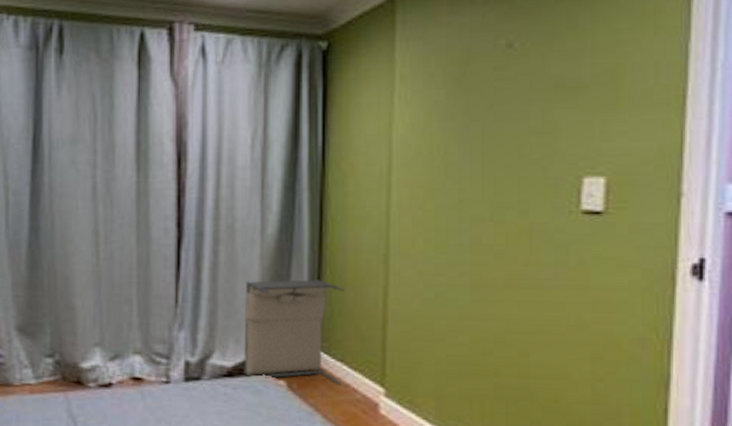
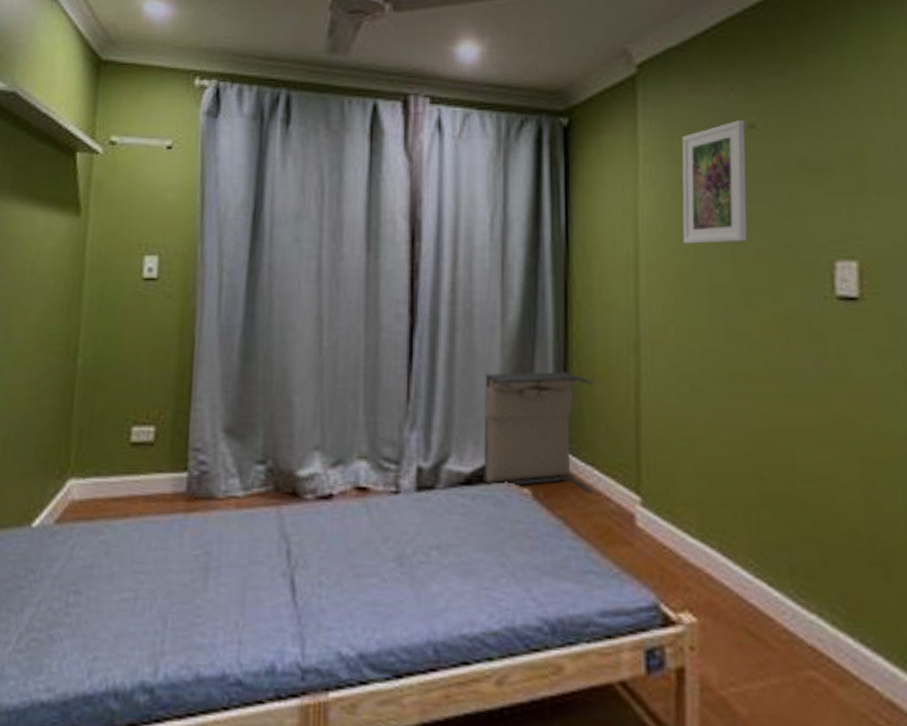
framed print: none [435,39,502,162] -> present [681,119,747,244]

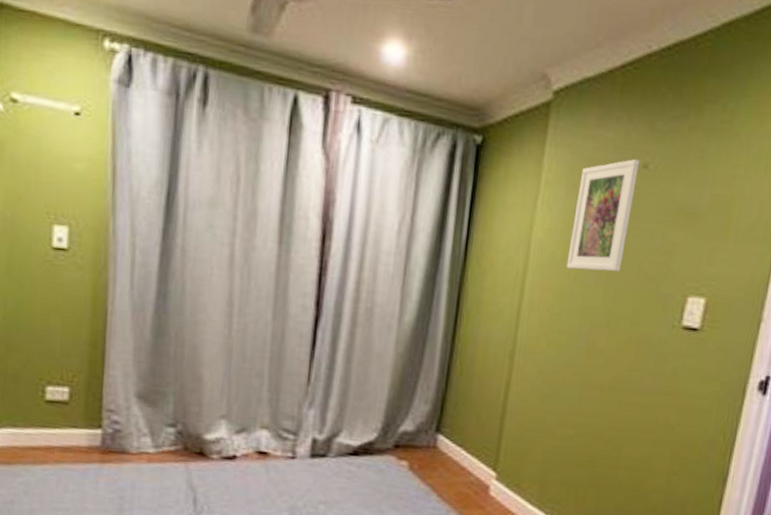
laundry hamper: present [483,371,593,494] -> none [369,365,472,468]

